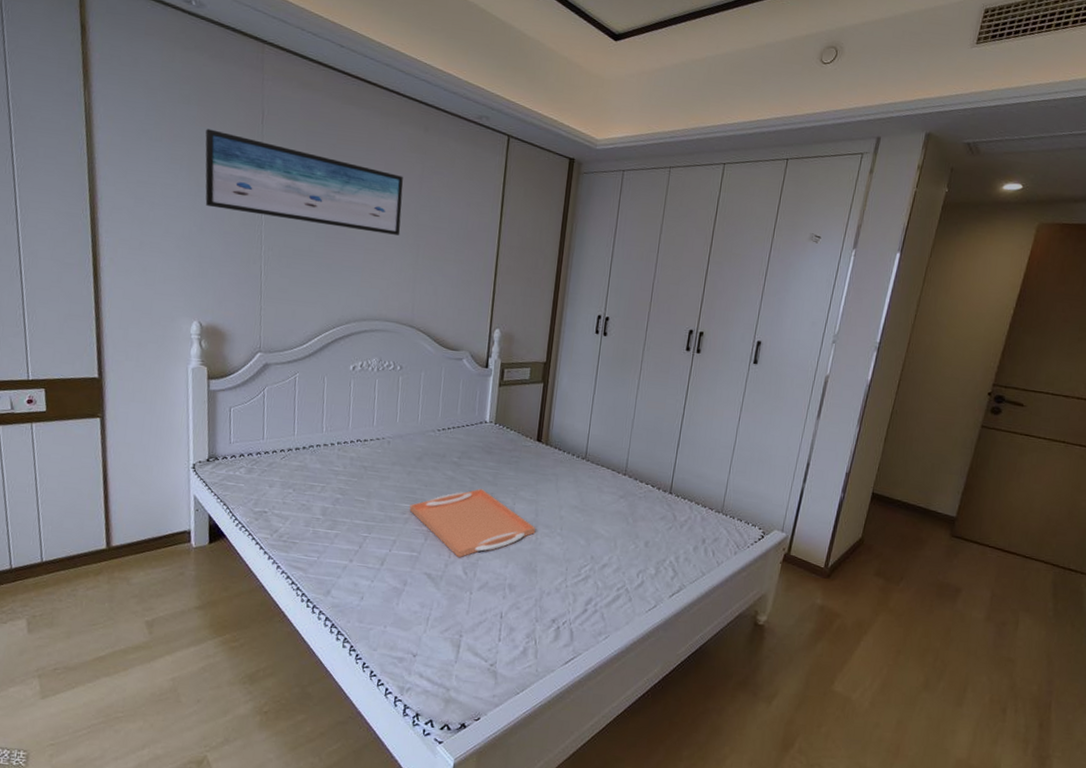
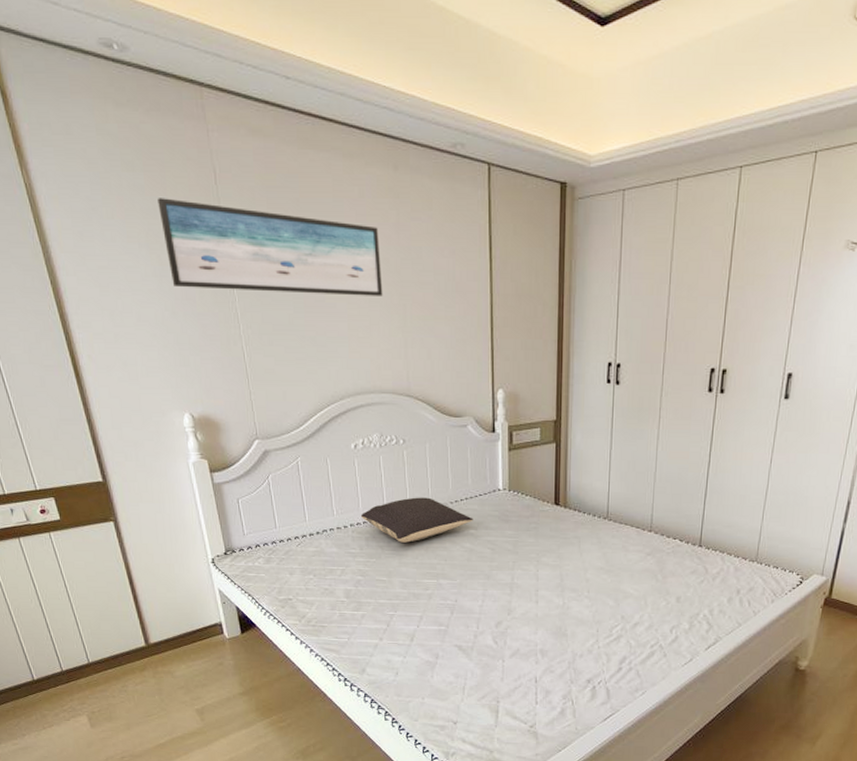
pillow: none [349,421,458,466] -> present [361,497,473,543]
serving tray: present [409,489,536,558] -> none [432,558,563,628]

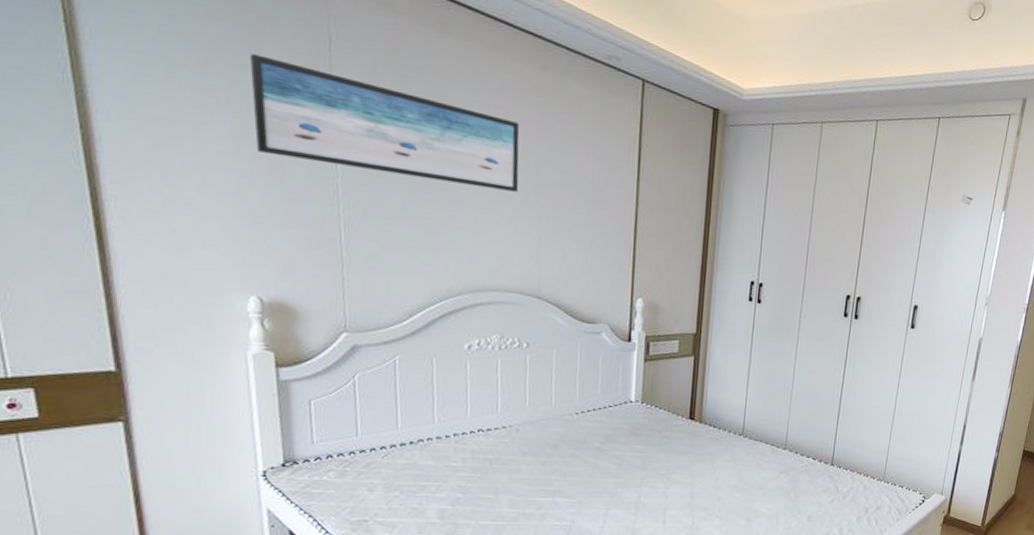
pillow: present [361,497,473,543] -> none [468,406,600,456]

